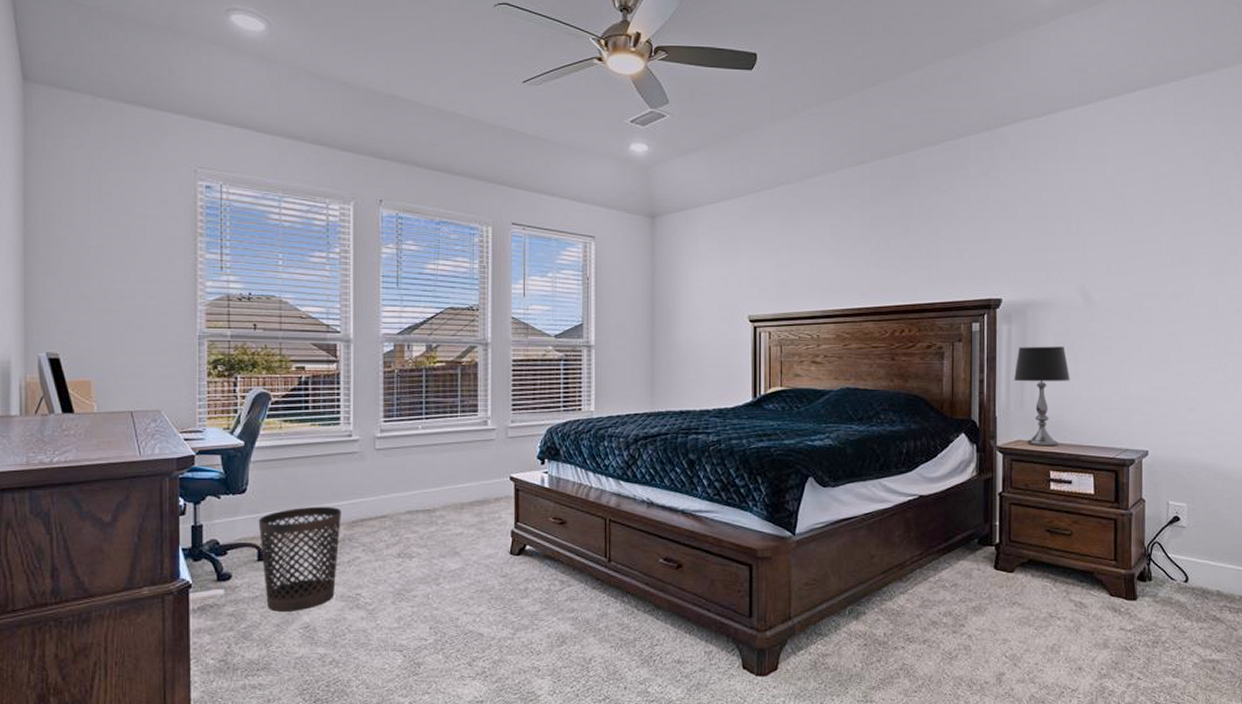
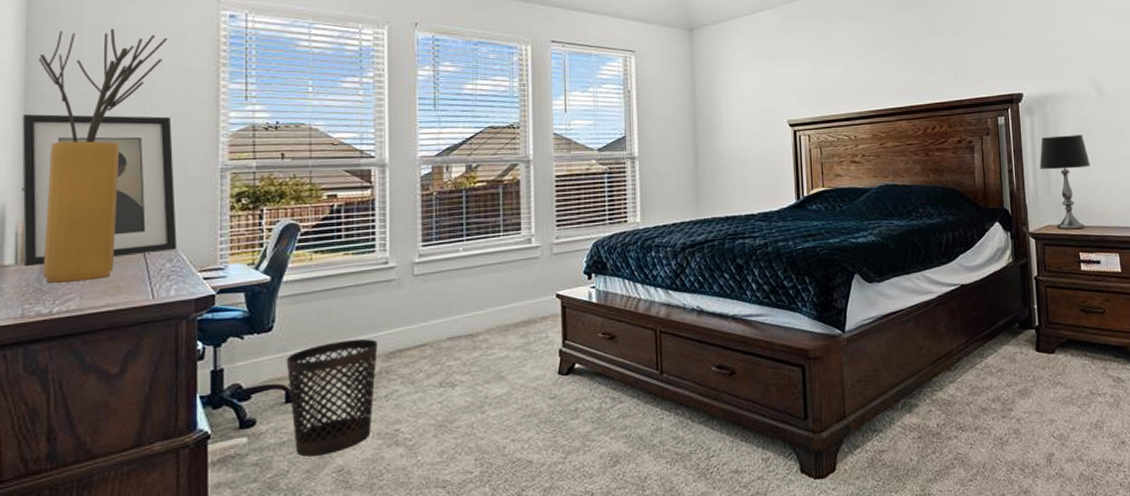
picture frame: none [22,274,160,419] -> present [21,113,177,267]
vase: none [35,195,150,435] -> present [38,28,168,283]

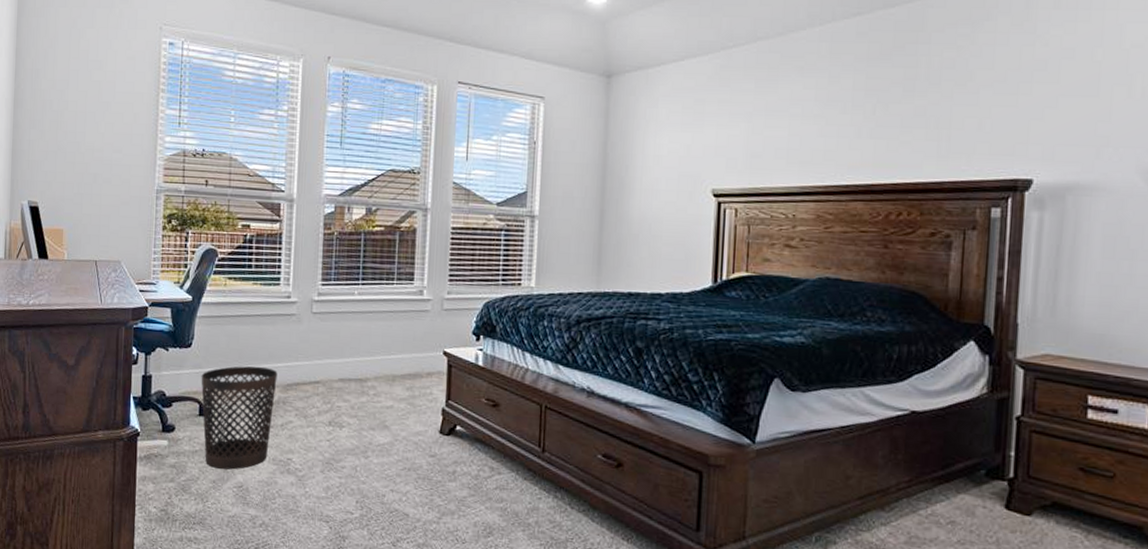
picture frame: present [21,113,177,267] -> none [10,126,121,262]
vase: present [38,28,168,283] -> none [23,52,120,280]
table lamp: present [1040,135,1091,230] -> none [1044,239,1124,366]

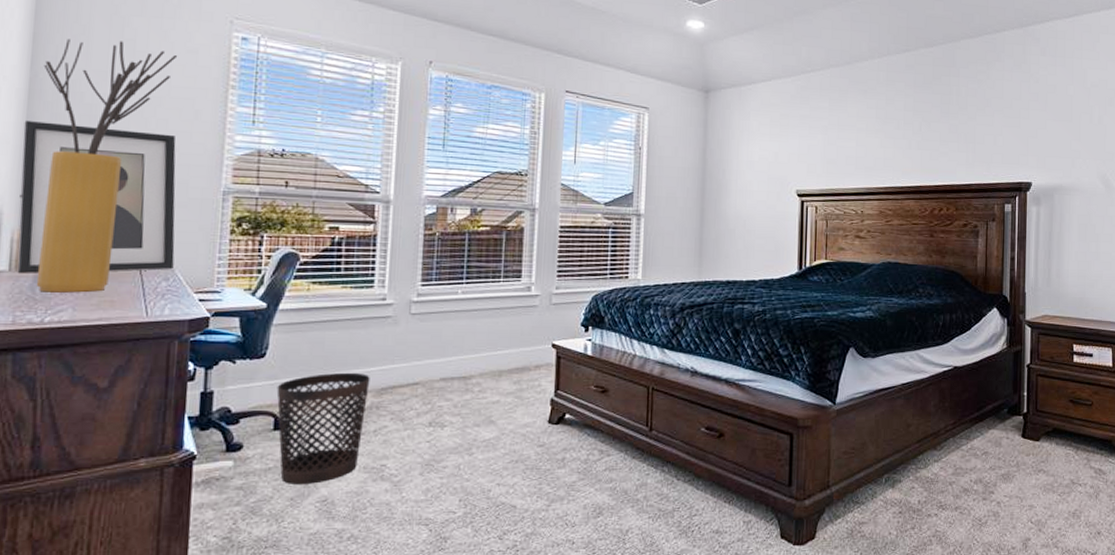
picture frame: none [10,126,121,262] -> present [17,119,176,274]
vase: none [23,52,120,280] -> present [36,38,178,293]

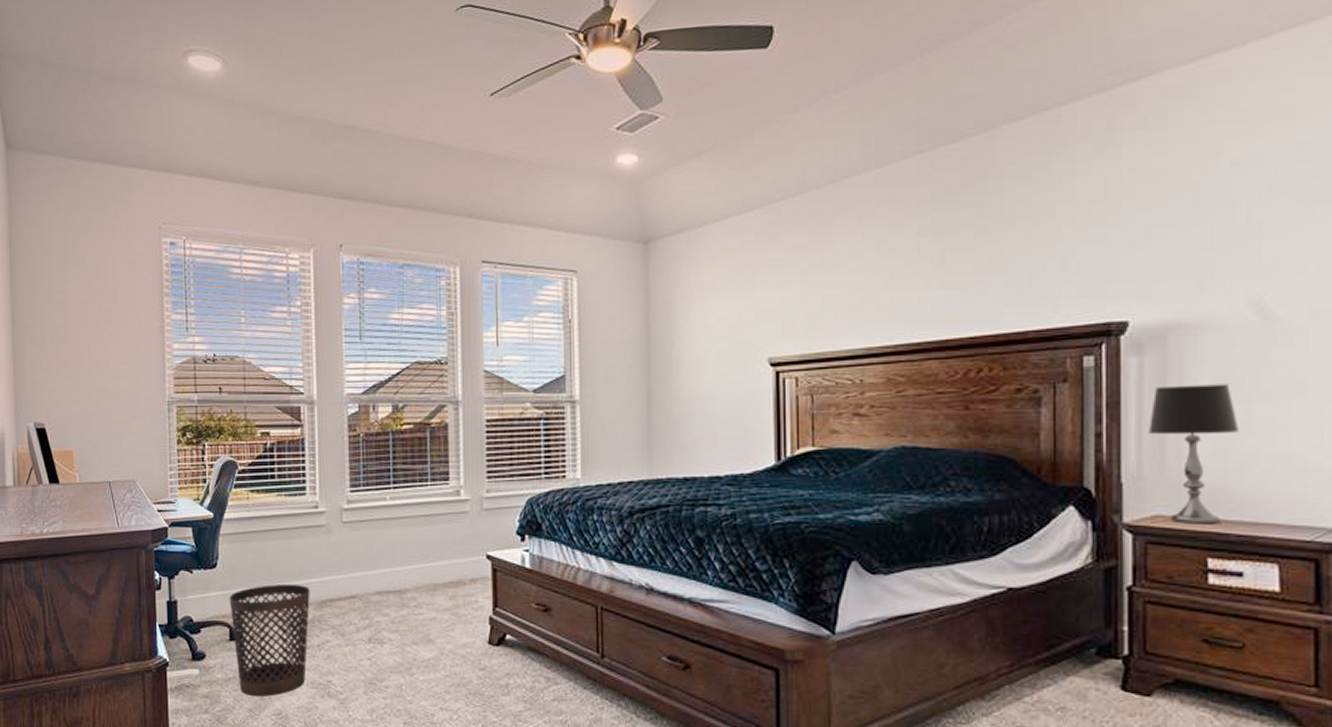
picture frame: present [17,119,176,274] -> none [11,344,135,489]
vase: present [36,38,178,293] -> none [20,259,120,506]
table lamp: none [1042,227,1093,322] -> present [1149,384,1240,524]

